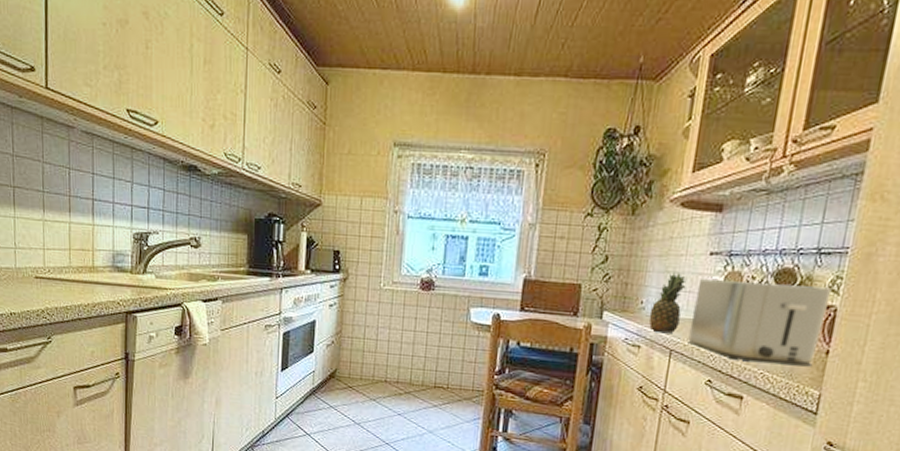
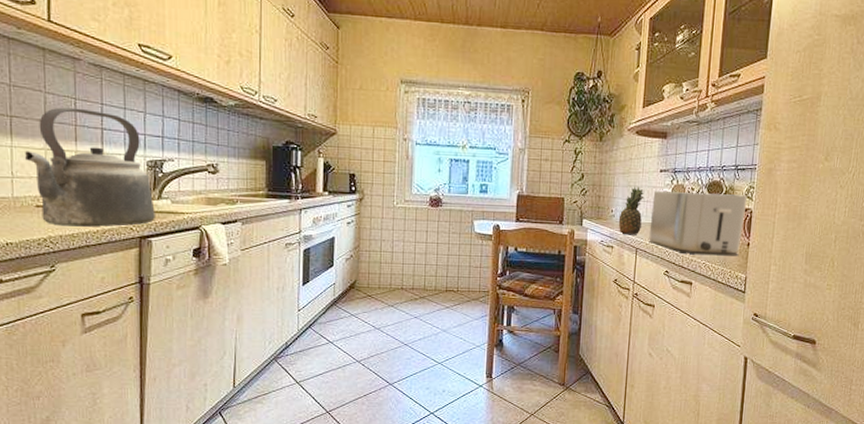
kettle: none [26,177,140,300] -> present [25,107,155,227]

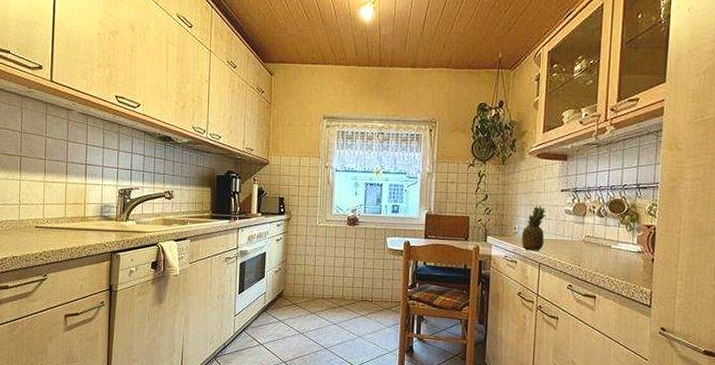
kettle: present [25,107,155,227] -> none [30,148,123,243]
toaster: present [649,191,748,256] -> none [551,210,651,272]

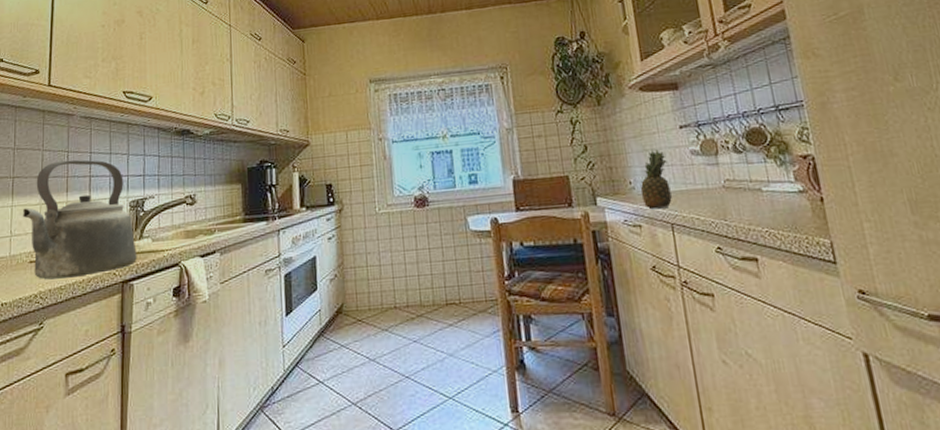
kettle: none [30,148,123,243] -> present [23,159,137,279]

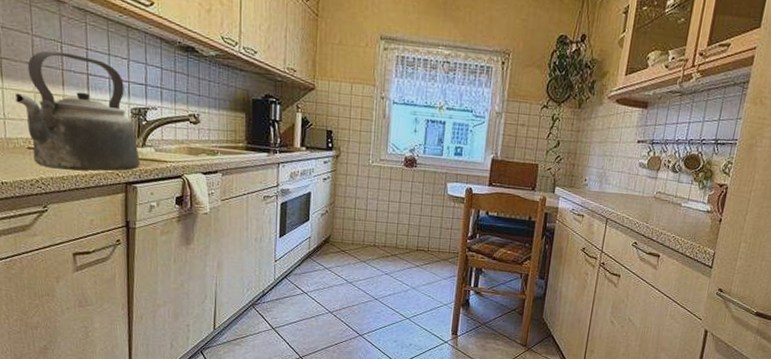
fruit: present [640,148,672,209] -> none [590,155,620,205]

